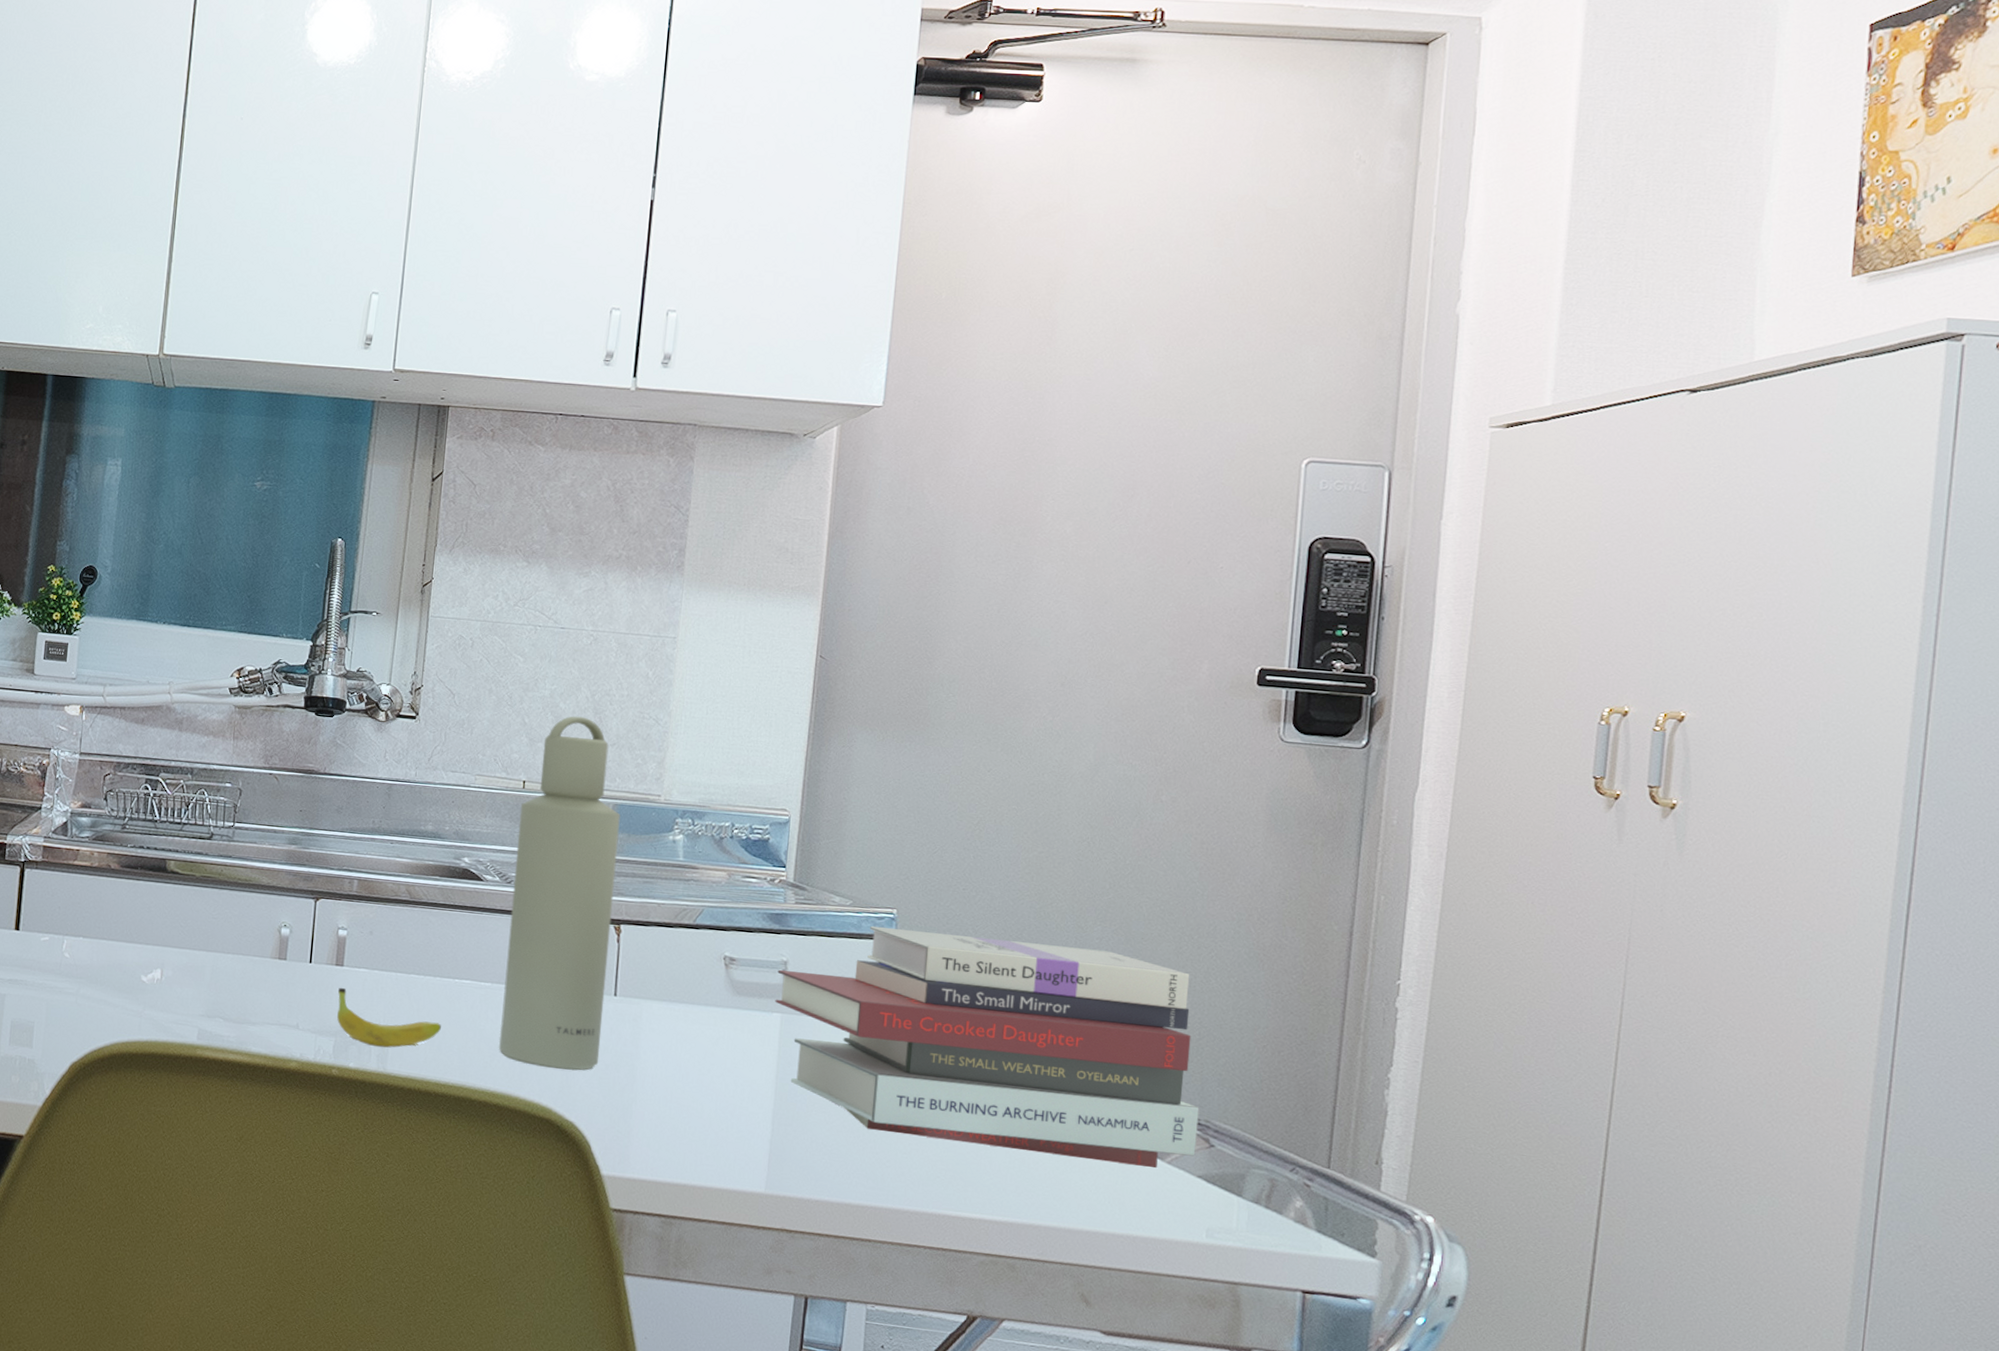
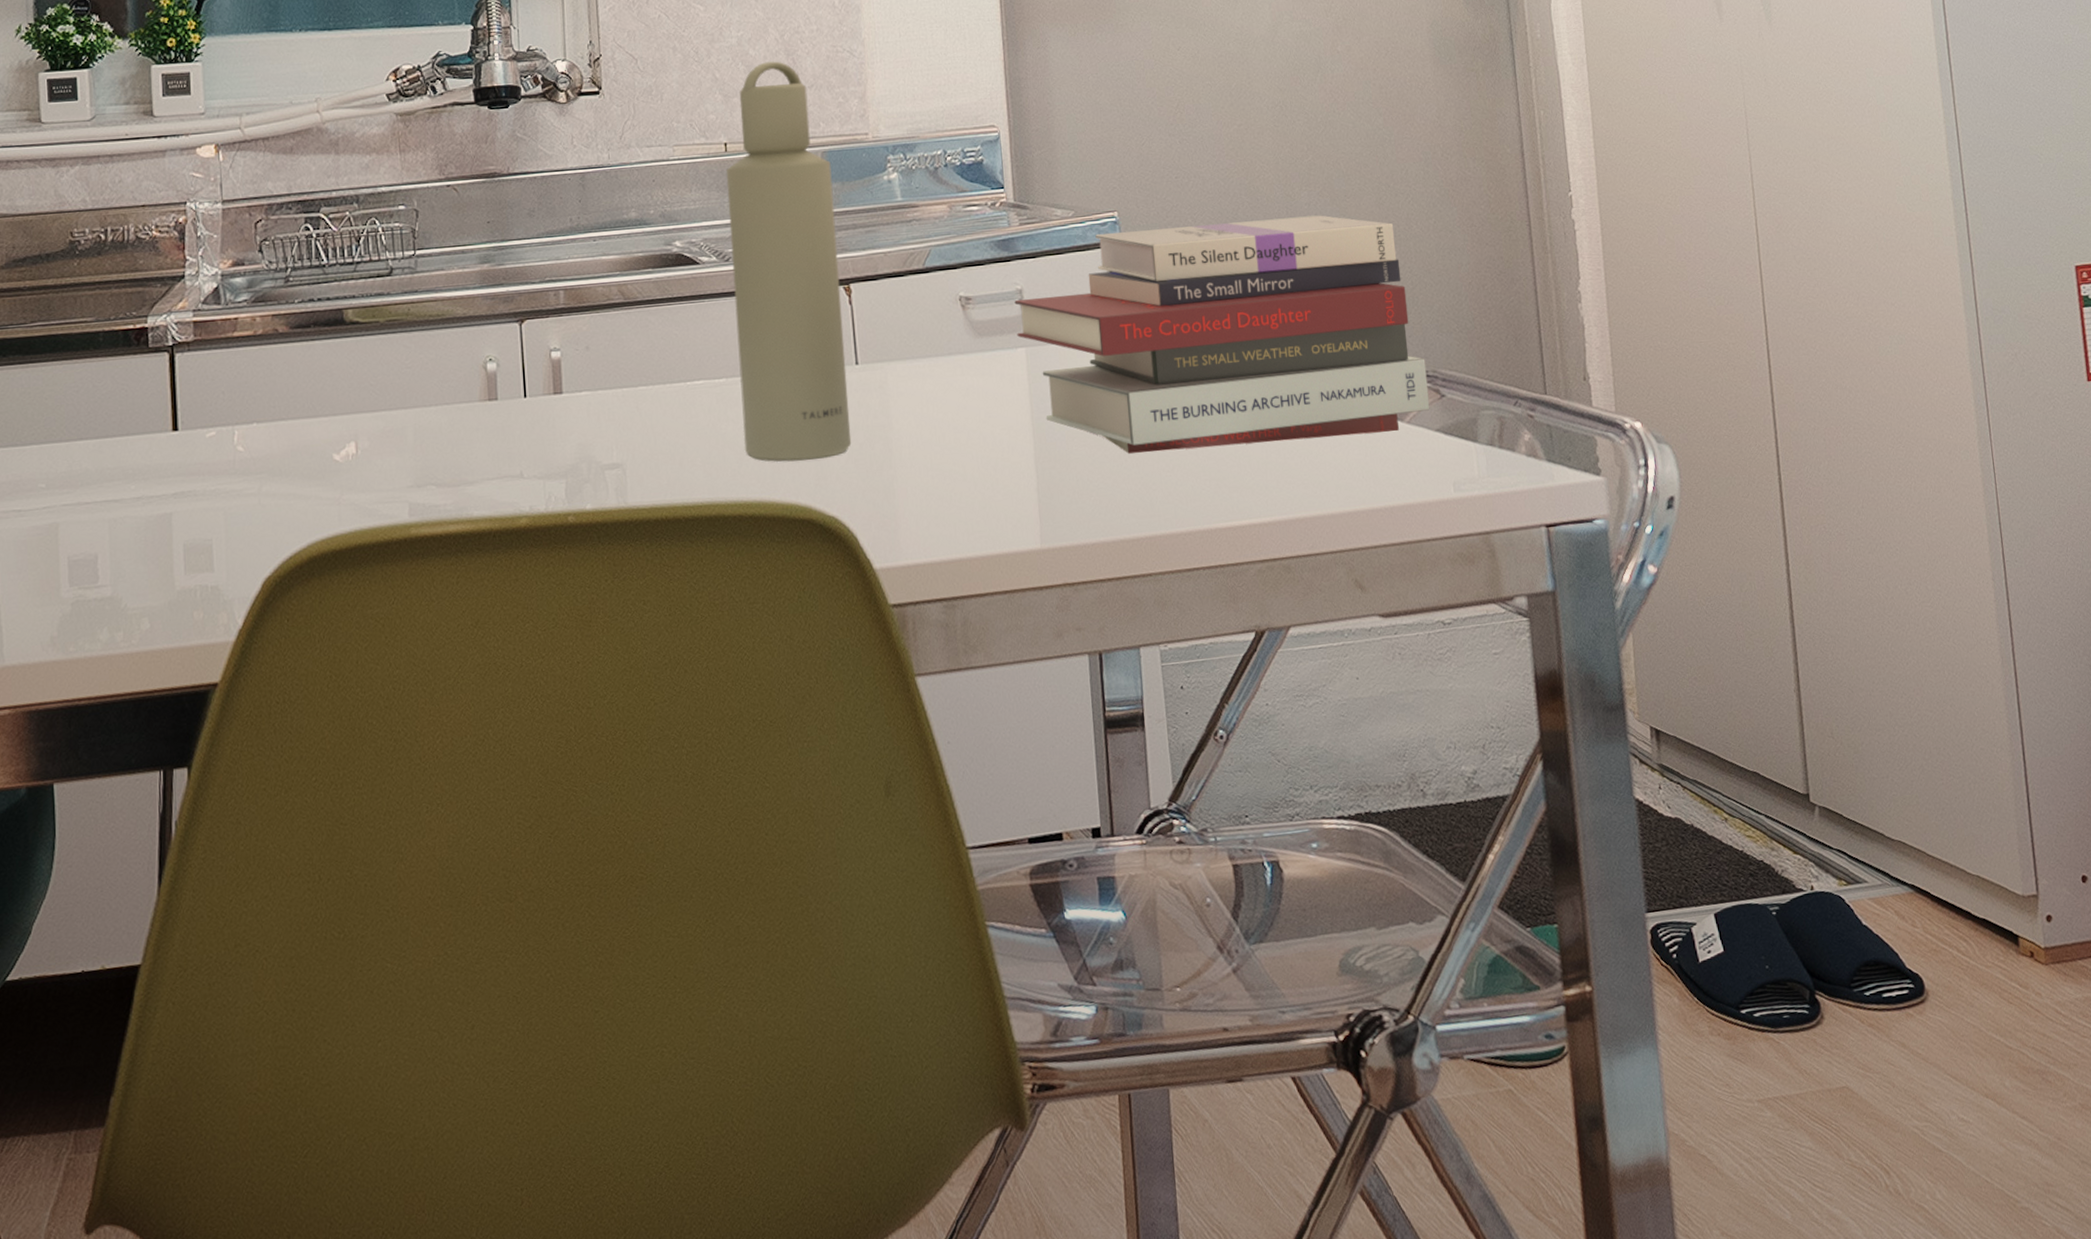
fruit: present [337,987,441,1048] -> none [561,418,680,480]

